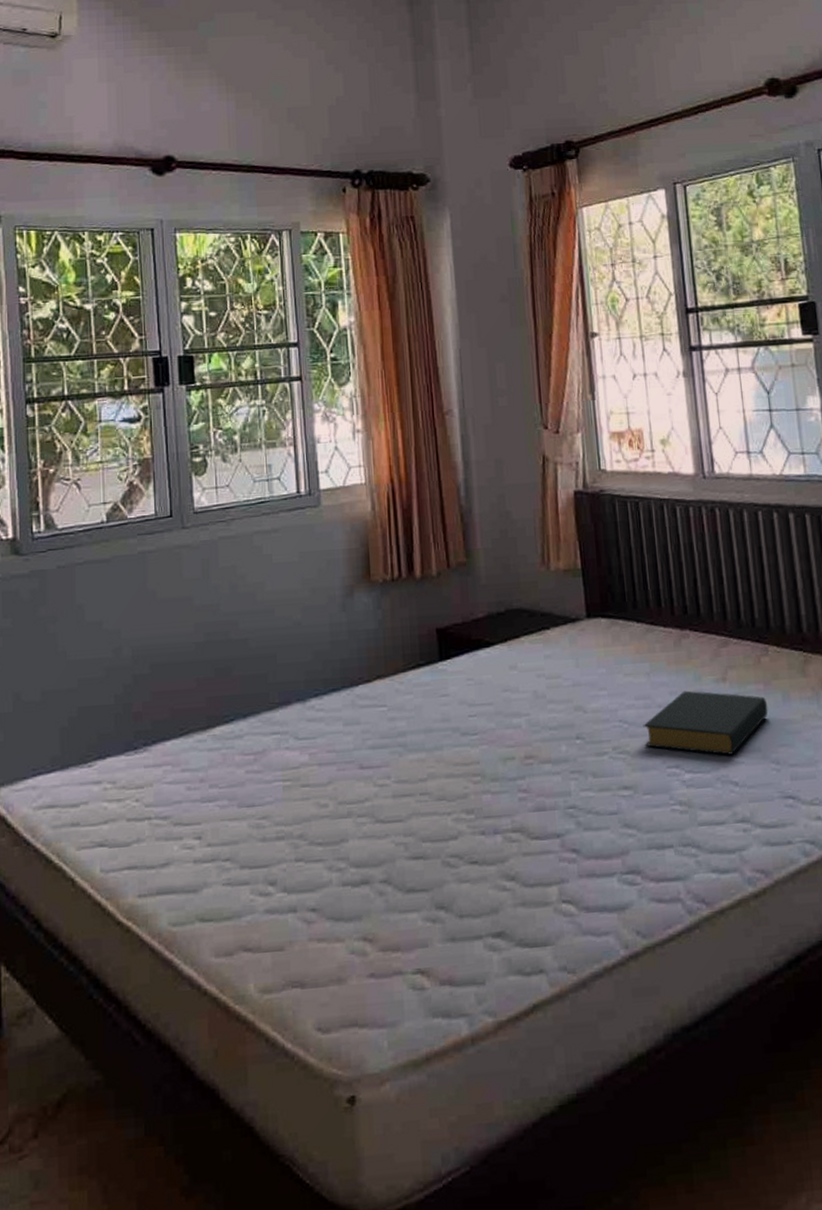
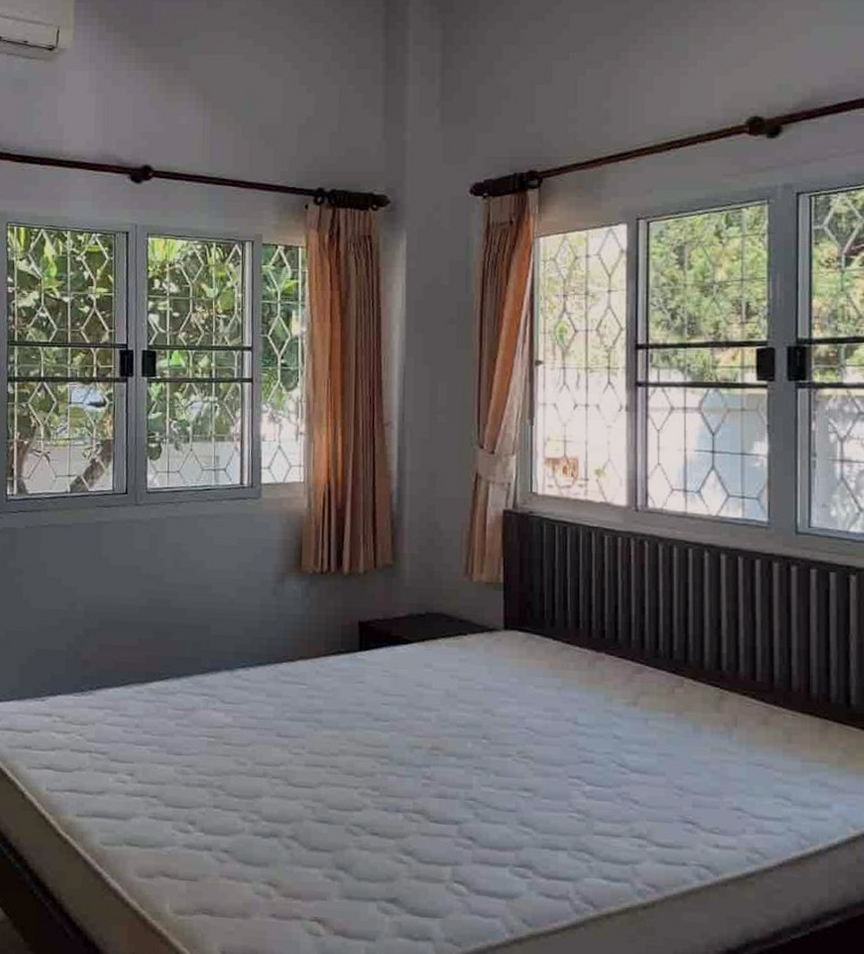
hardback book: present [643,690,768,755] -> none [549,709,677,775]

